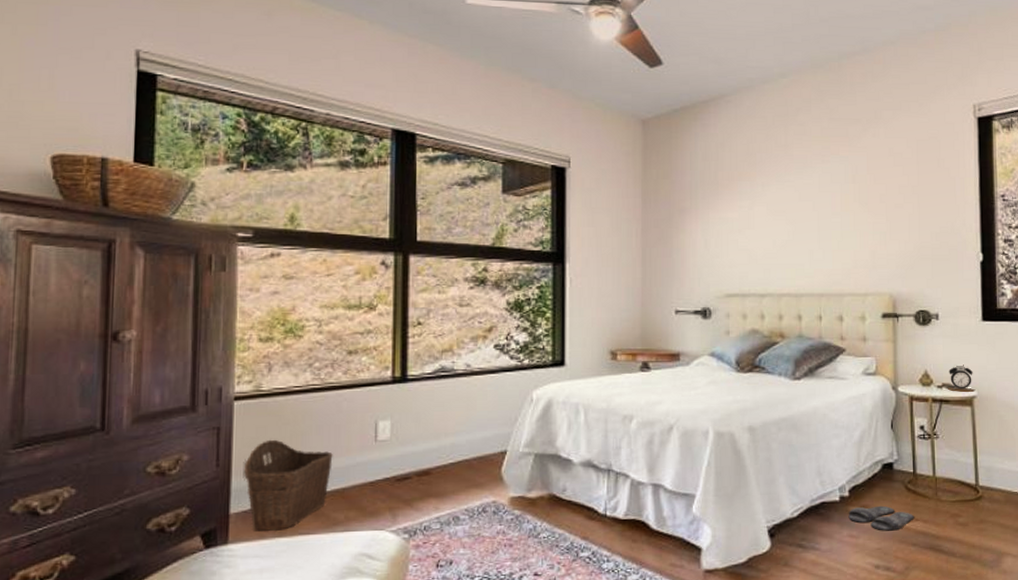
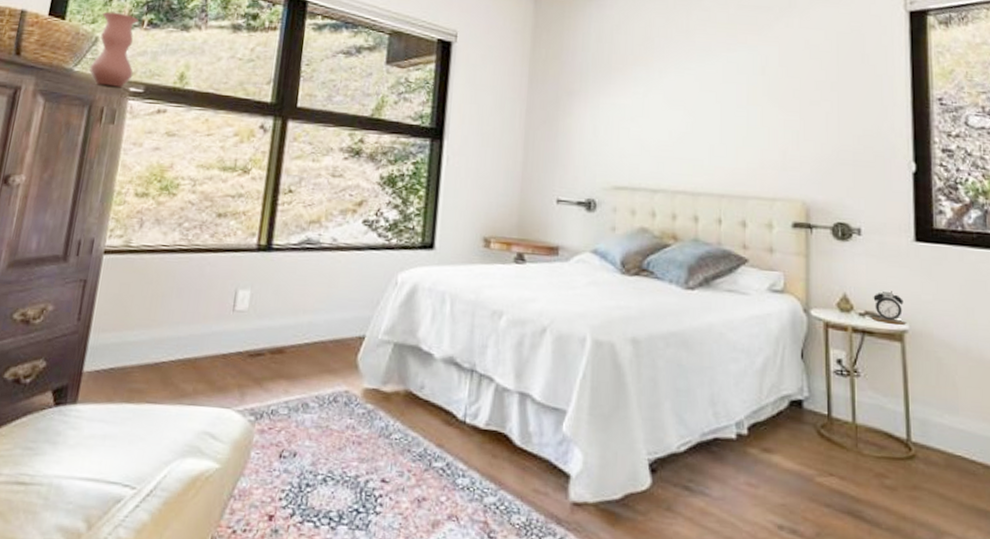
vase: none [190,154,239,236] -> present [89,11,139,89]
wicker basket: present [244,439,333,532] -> none [102,298,190,397]
slippers: present [848,505,914,531] -> none [746,449,828,485]

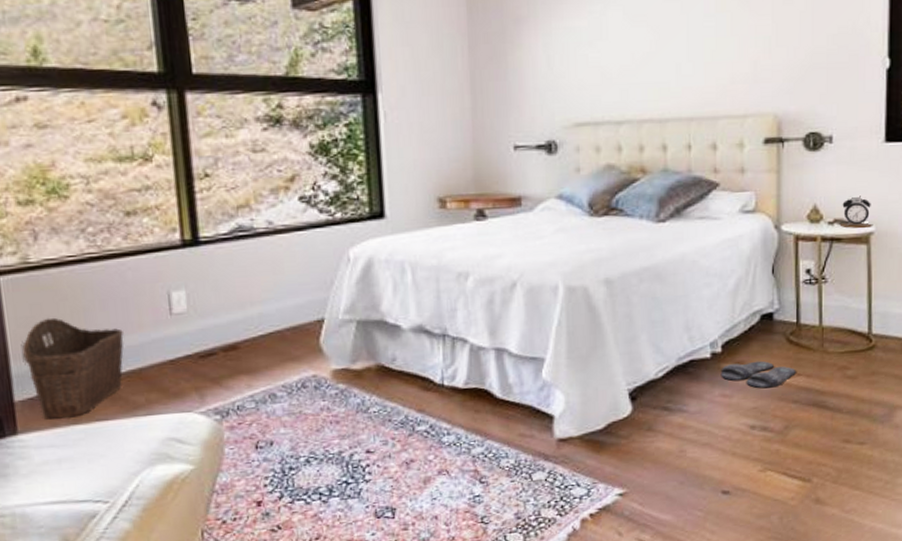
wicker basket: none [102,298,190,397] -> present [22,317,124,420]
slippers: none [746,449,828,485] -> present [720,360,796,389]

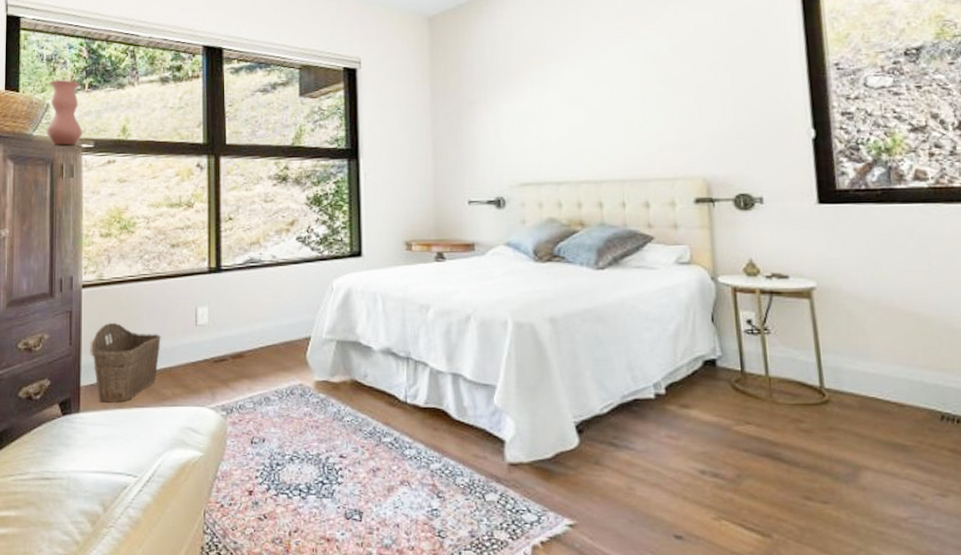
slippers: present [720,360,796,389] -> none [665,405,745,434]
alarm clock: present [841,196,872,228] -> none [779,253,813,283]

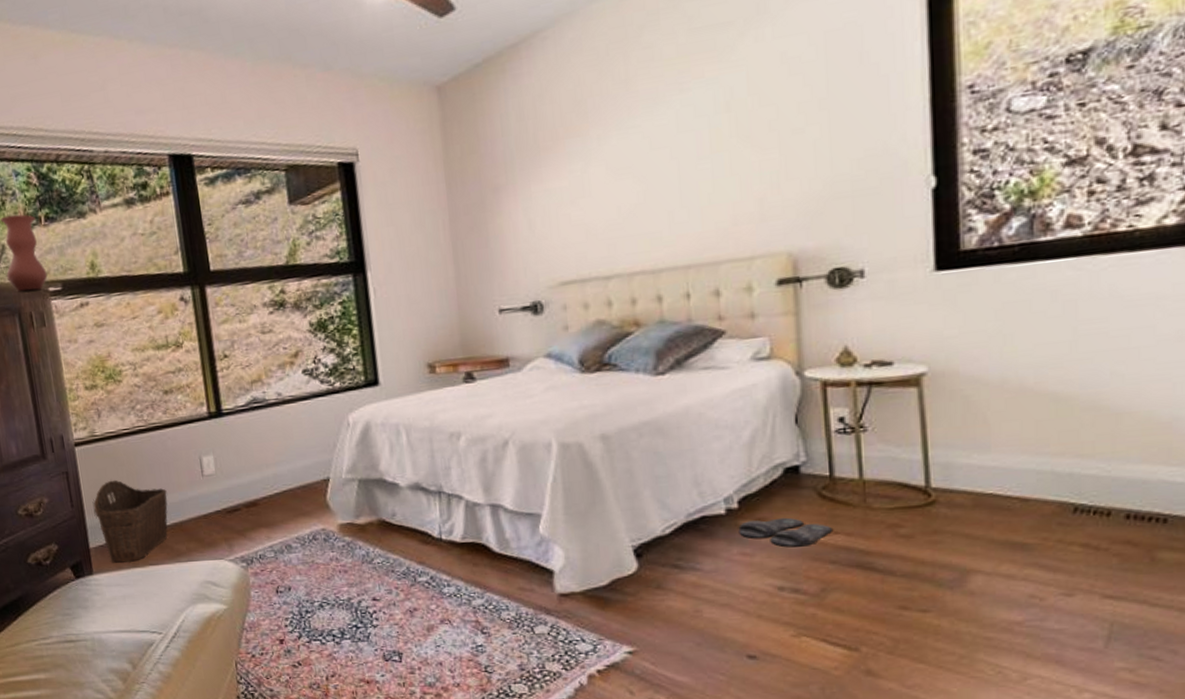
slippers: none [665,405,745,434] -> present [738,517,832,547]

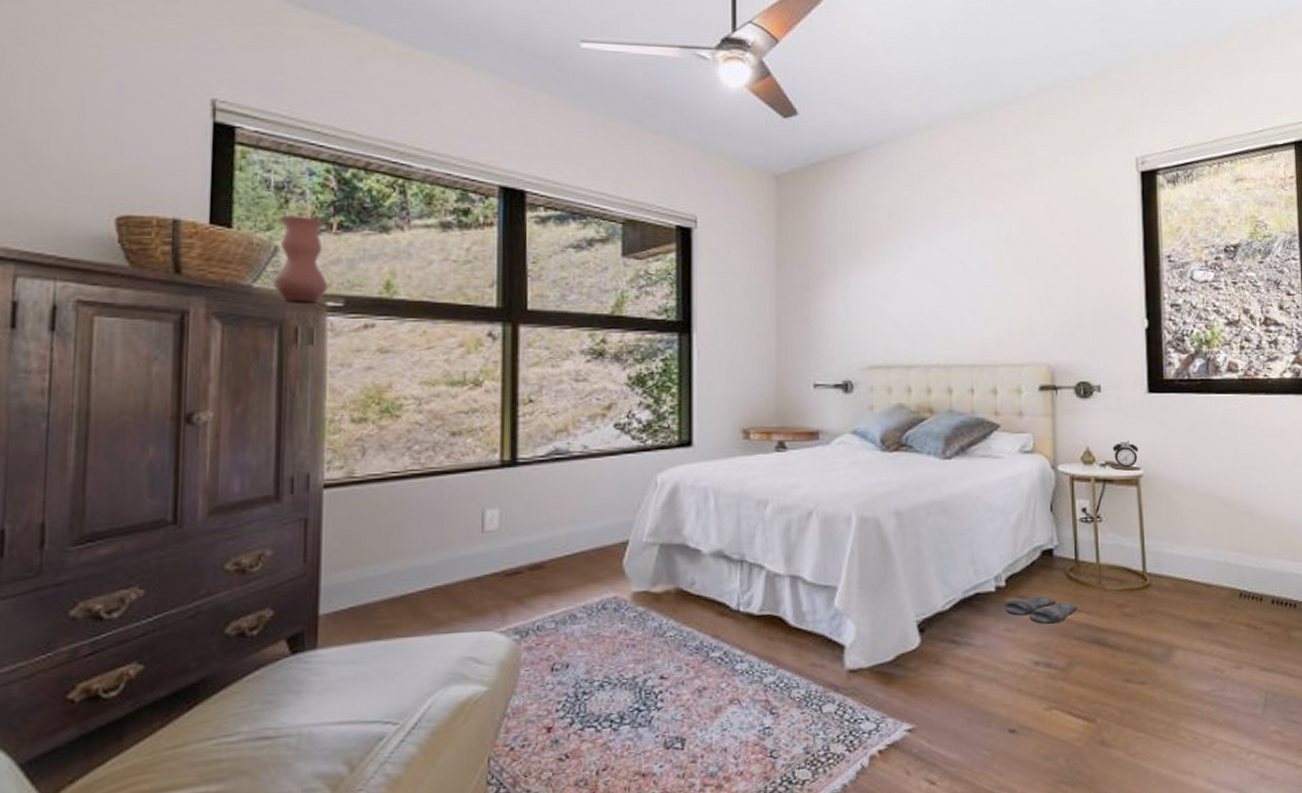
wicker basket: present [94,480,168,563] -> none [335,531,435,635]
alarm clock: none [881,334,923,370] -> present [1112,441,1141,471]

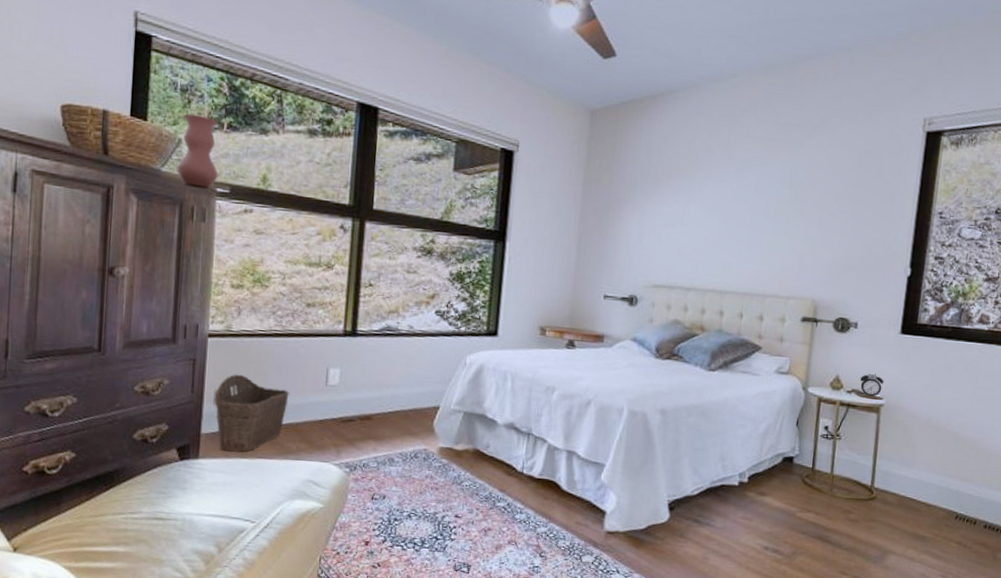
wicker basket: none [335,531,435,635] -> present [214,374,289,453]
slippers: present [1005,596,1076,624] -> none [745,493,807,518]

